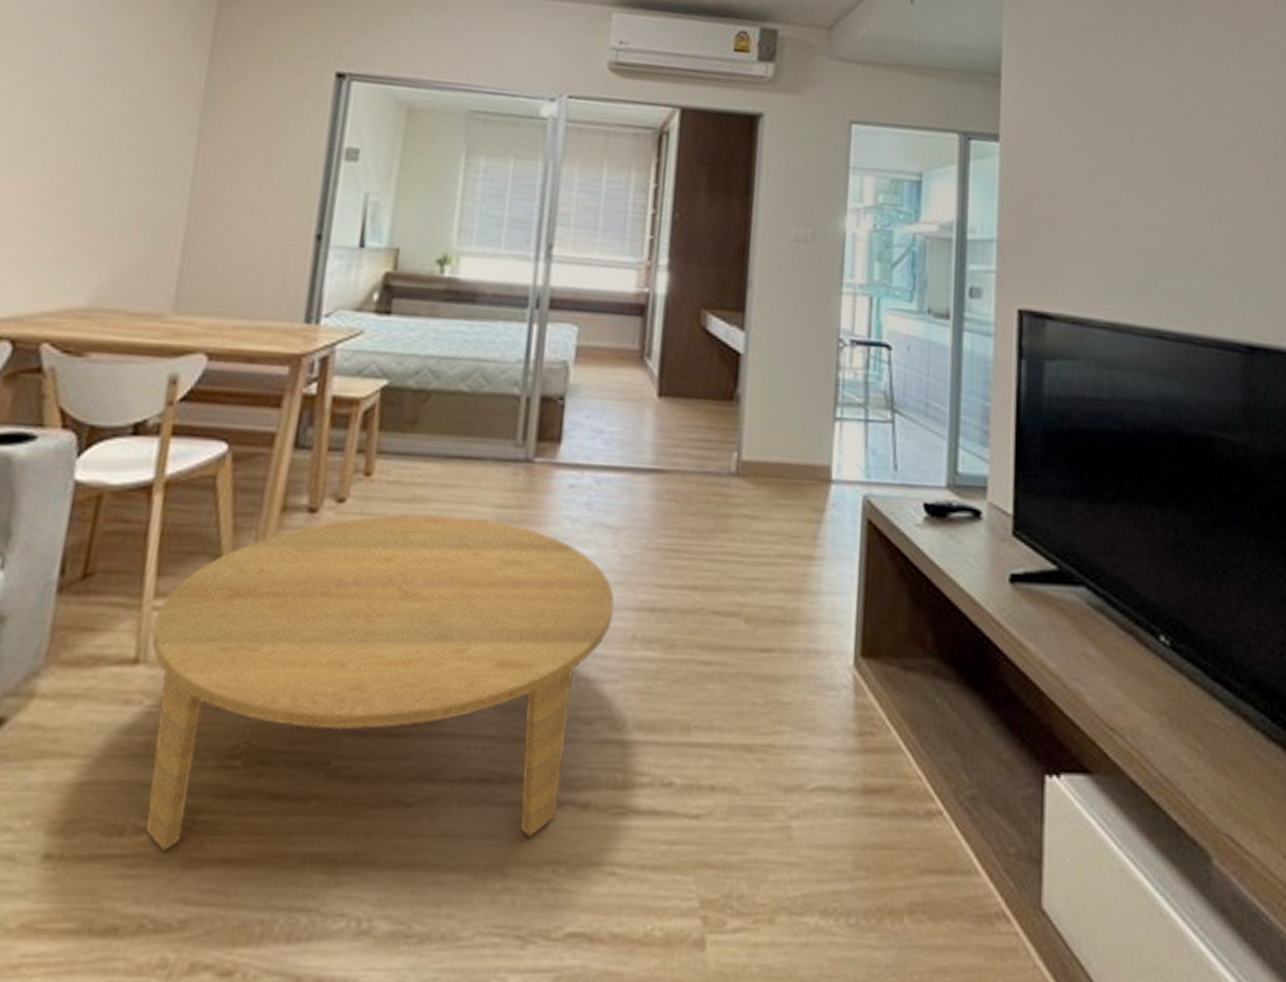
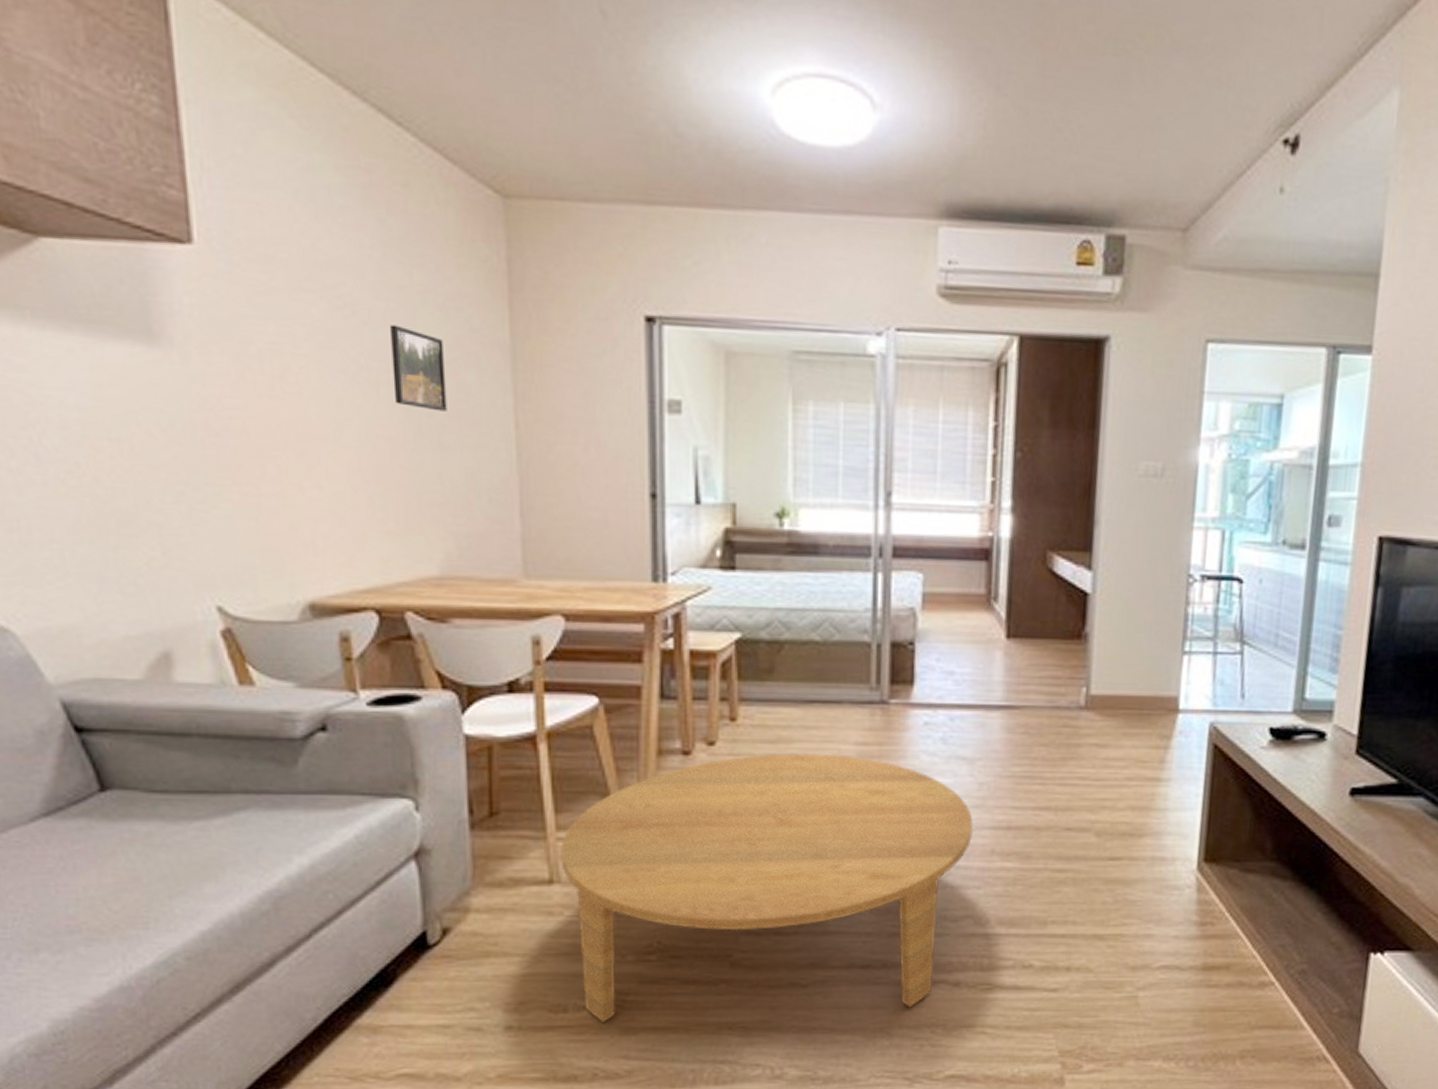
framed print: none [81,66,140,148] -> present [389,325,447,412]

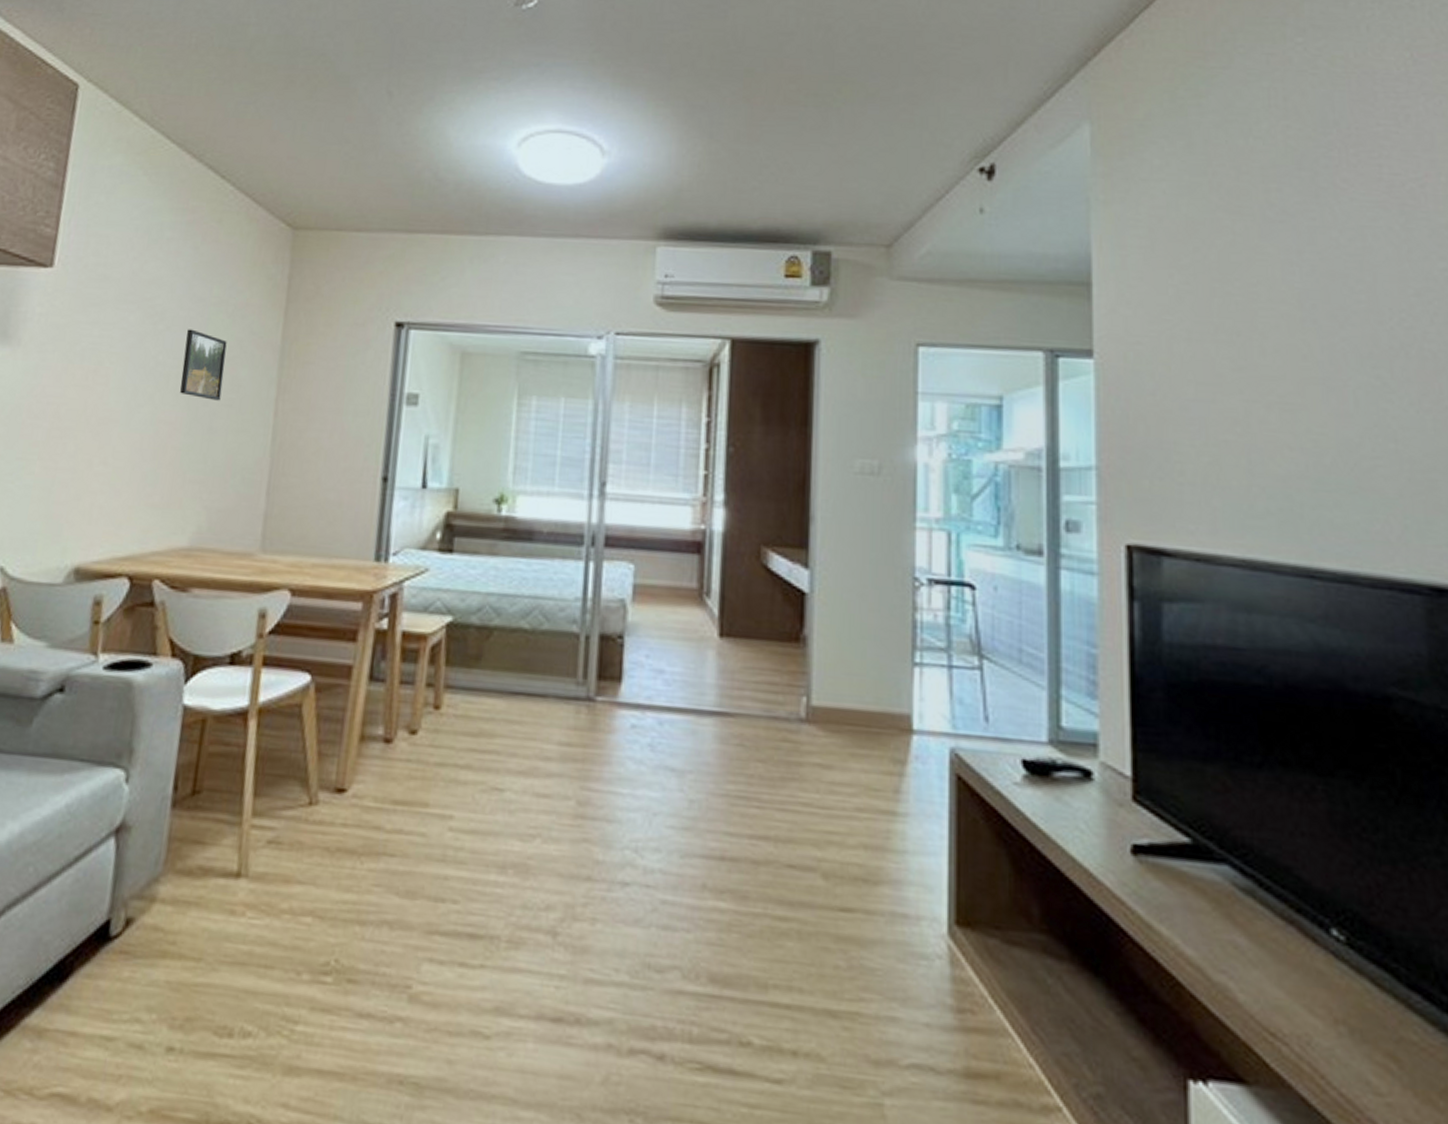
coffee table: present [561,754,974,1022] -> none [251,749,683,1083]

